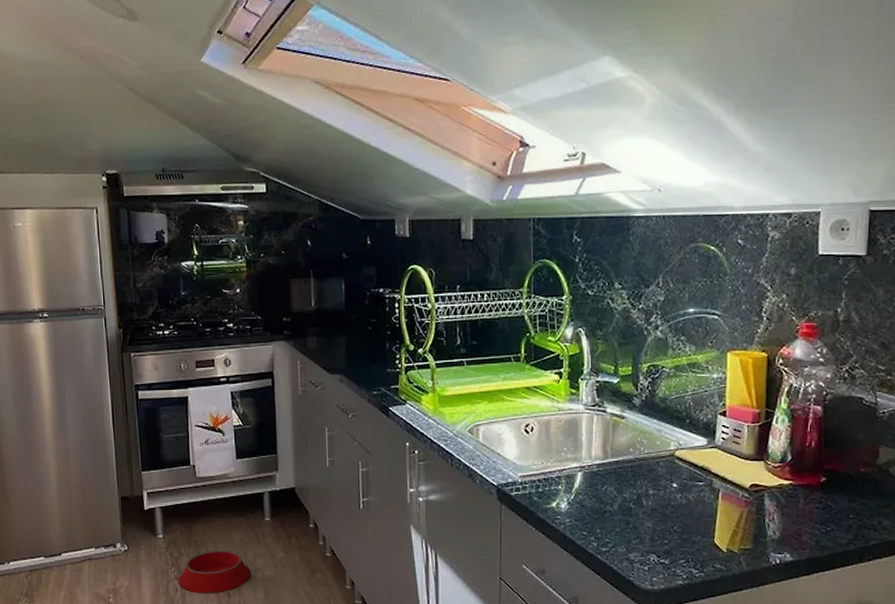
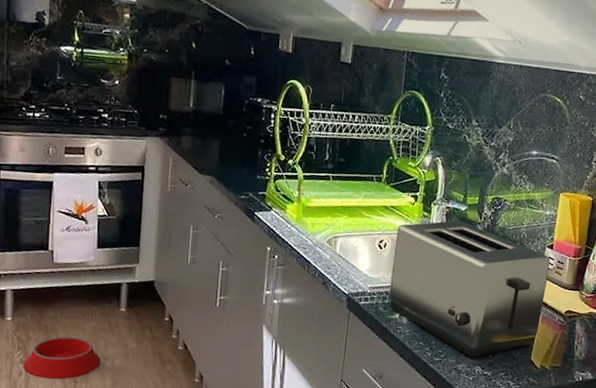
toaster: none [542,395,725,545] -> present [388,220,551,358]

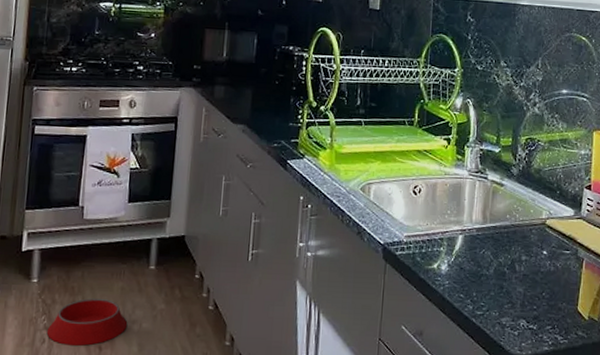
toaster: present [388,220,551,358] -> none [425,163,590,310]

